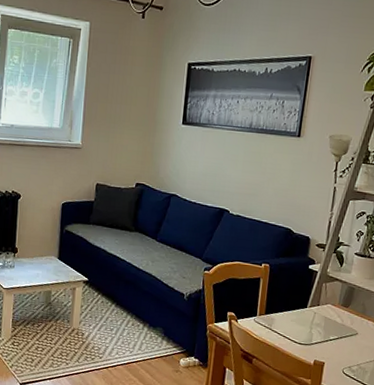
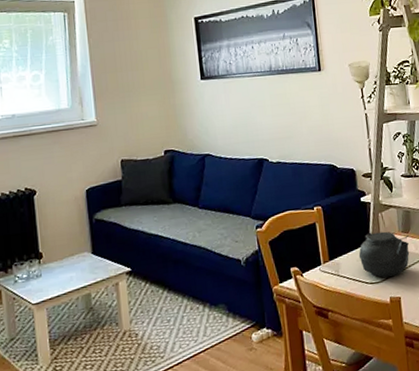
teapot: none [294,298,348,343] -> present [358,231,410,278]

